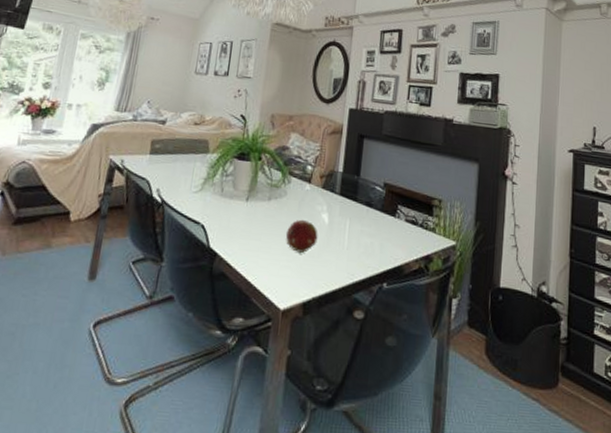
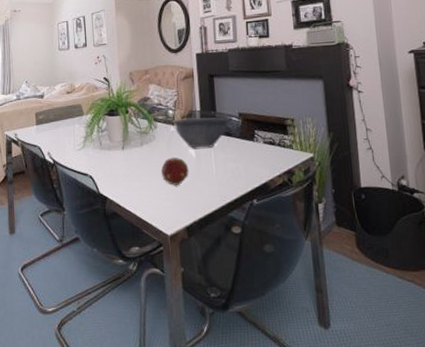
bowl: none [309,177,373,216] -> present [172,117,229,148]

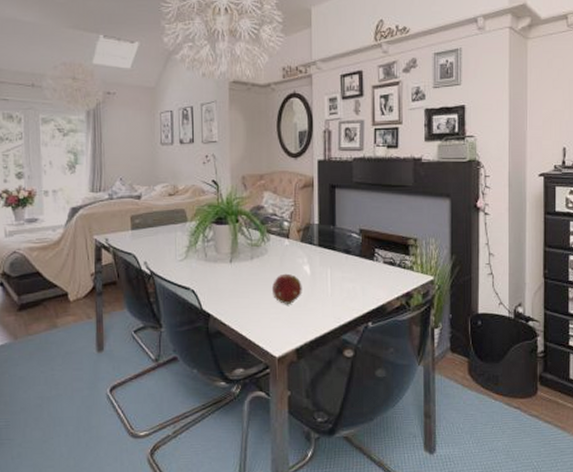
bowl: present [172,117,229,148] -> none [287,231,349,265]

